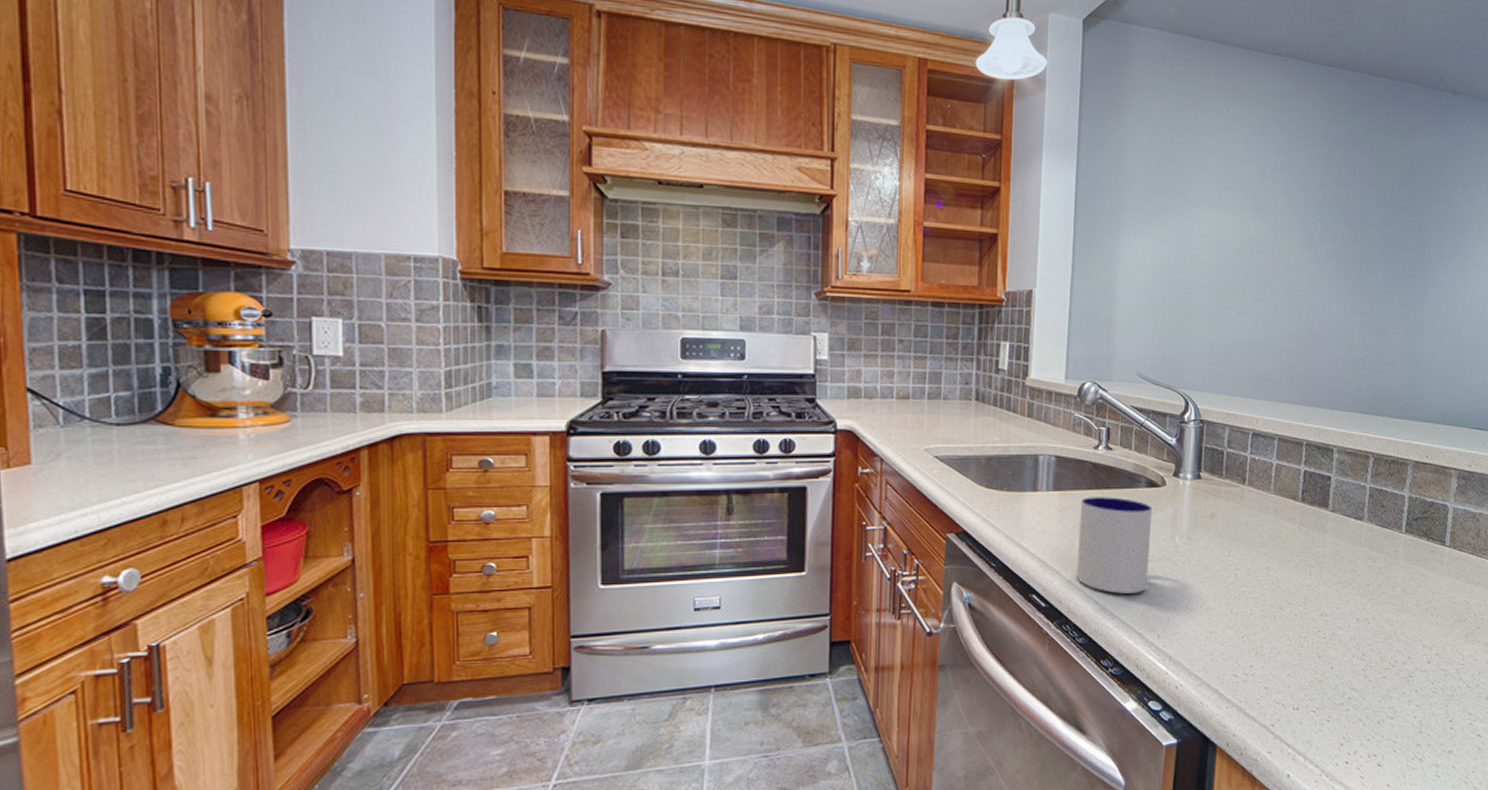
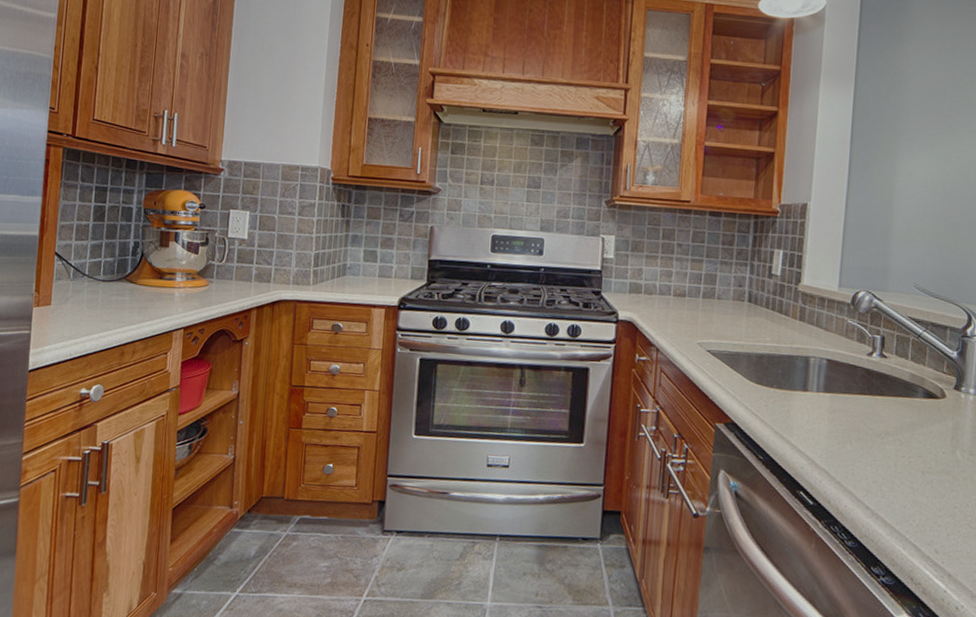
mug: present [1076,497,1153,594] -> none [846,402,931,504]

